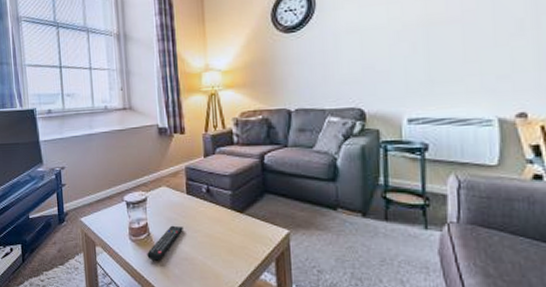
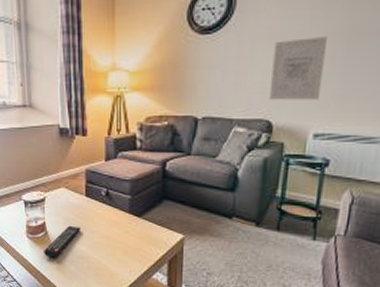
wall art: none [356,28,408,90] -> present [268,37,327,101]

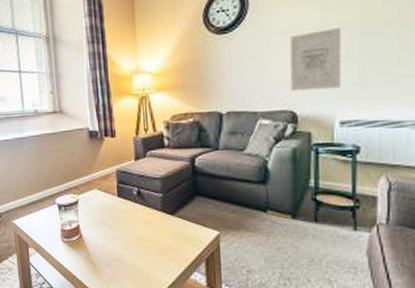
remote control: present [44,225,80,258] -> none [79,227,115,262]

